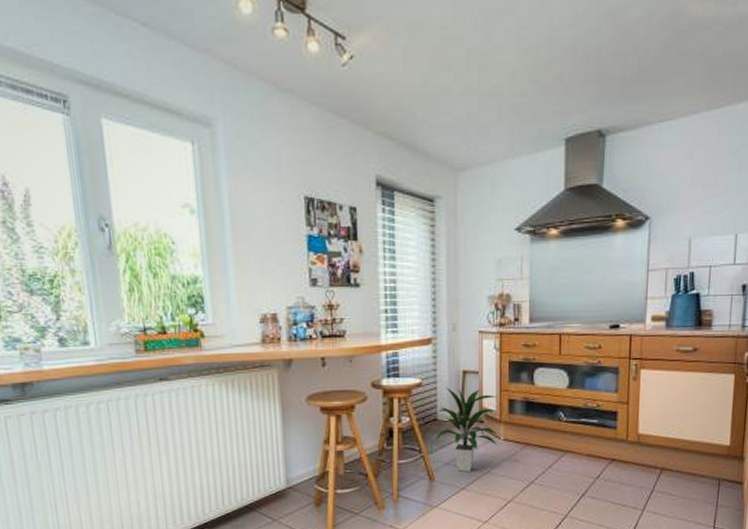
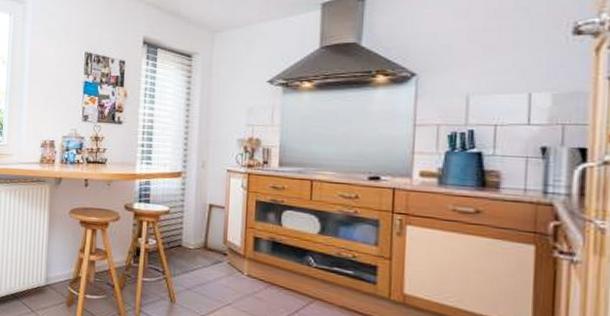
indoor plant: present [434,386,497,472] -> none [177,216,242,301]

